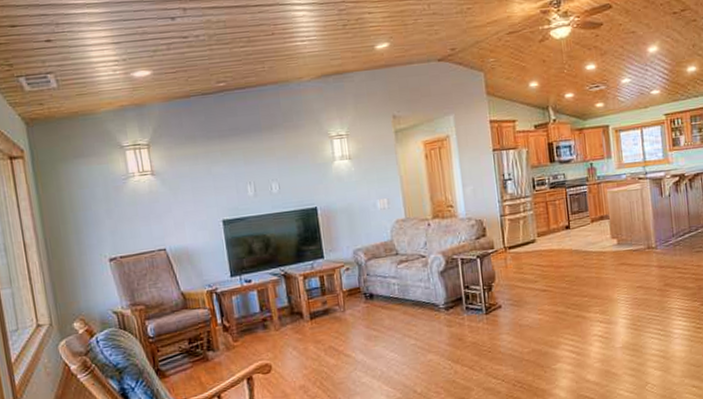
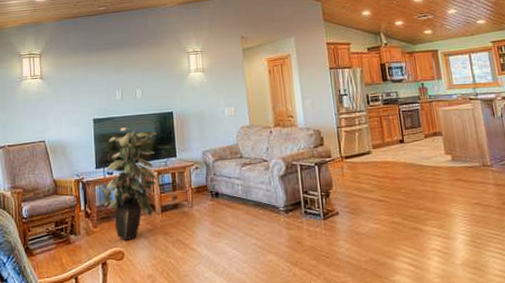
indoor plant: none [236,228,303,353] -> present [99,127,157,241]

